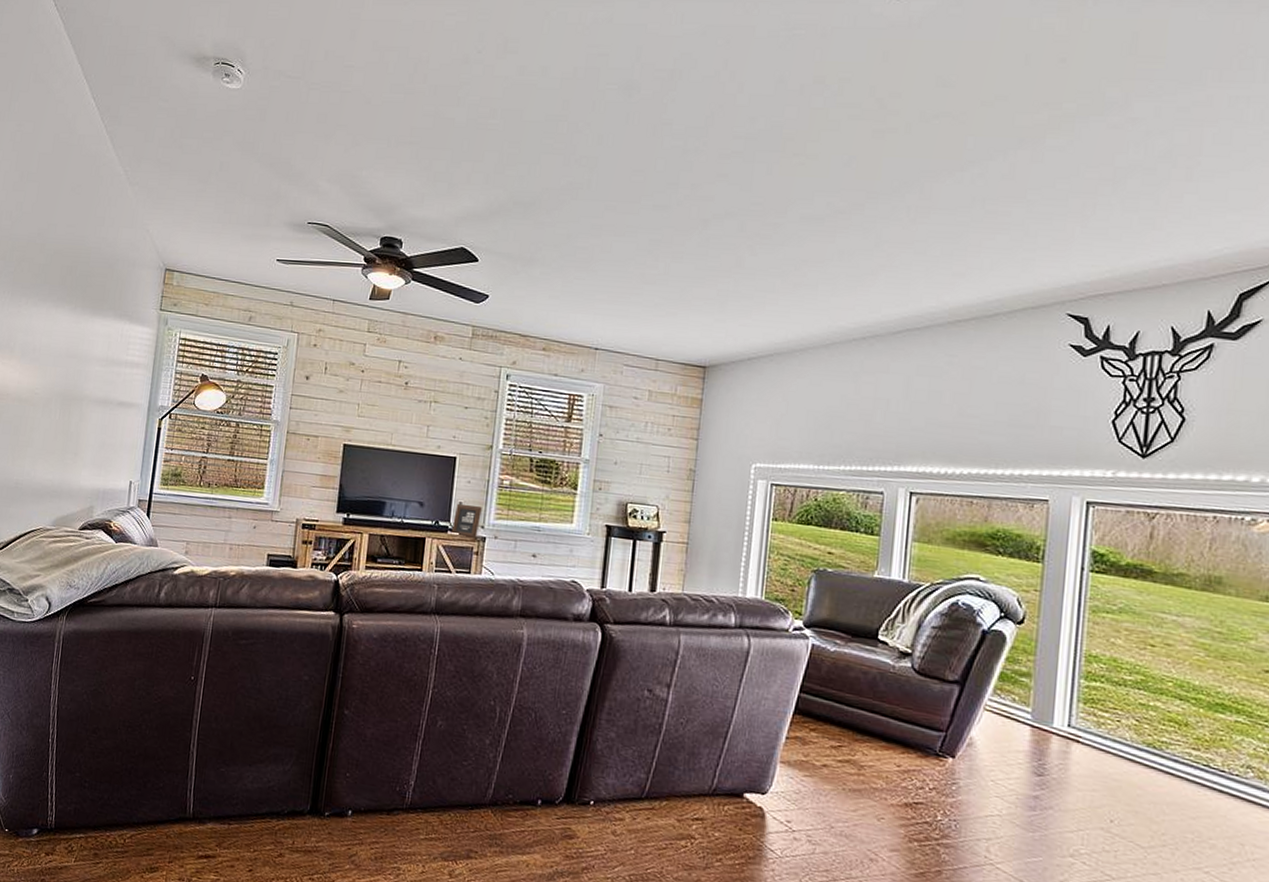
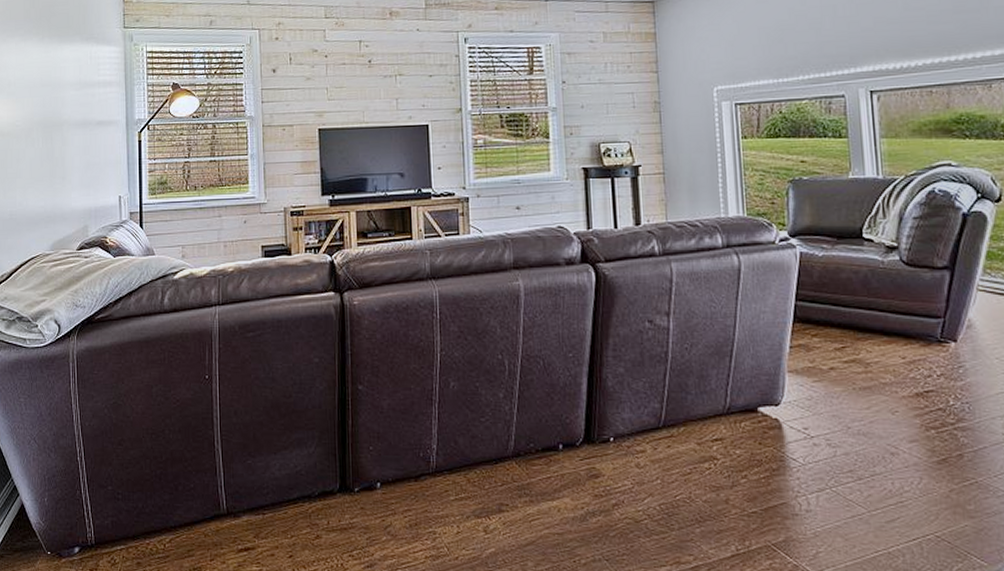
picture frame: present [450,503,482,540] -> none [434,168,461,201]

